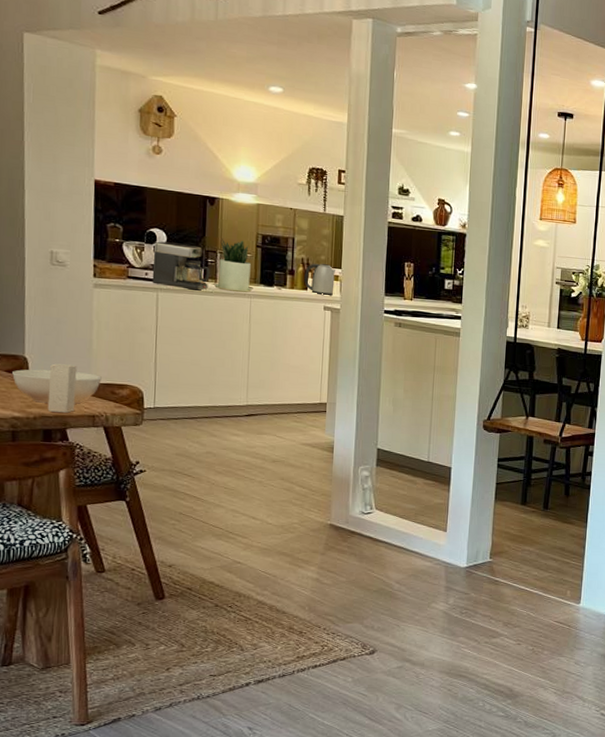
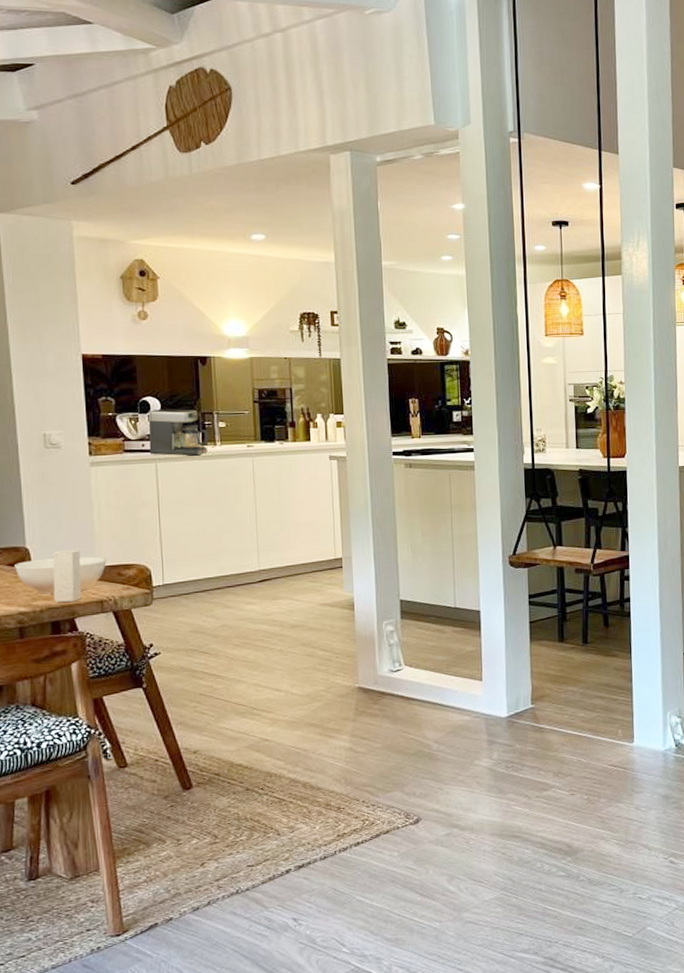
planter: present [214,238,253,293] -> none [214,397,254,453]
kettle: present [304,263,335,297] -> none [306,410,338,445]

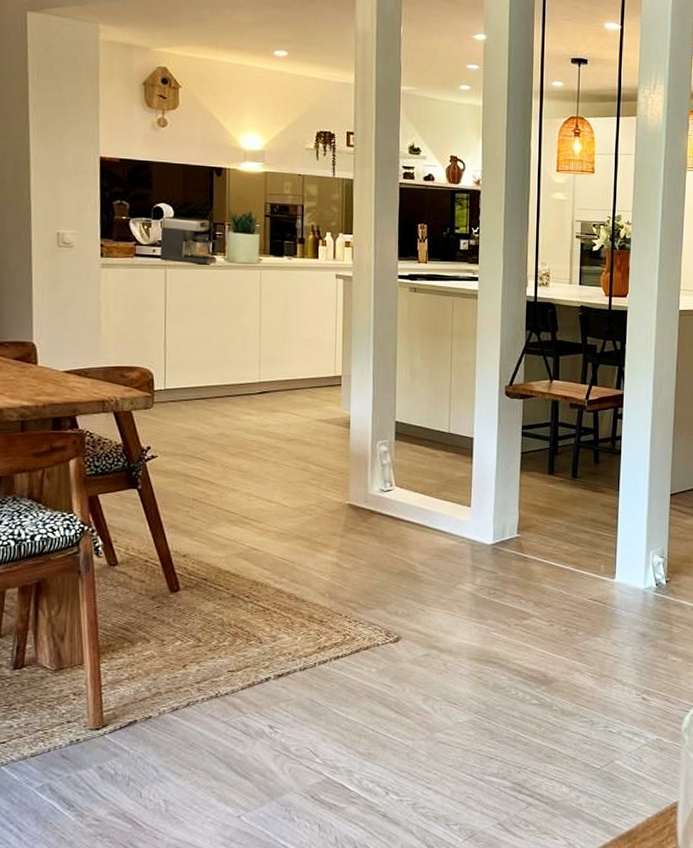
bowl: present [15,556,107,594] -> none [21,355,111,390]
candle: present [53,550,82,602] -> none [56,348,86,399]
planter: none [214,397,254,453] -> present [223,209,263,265]

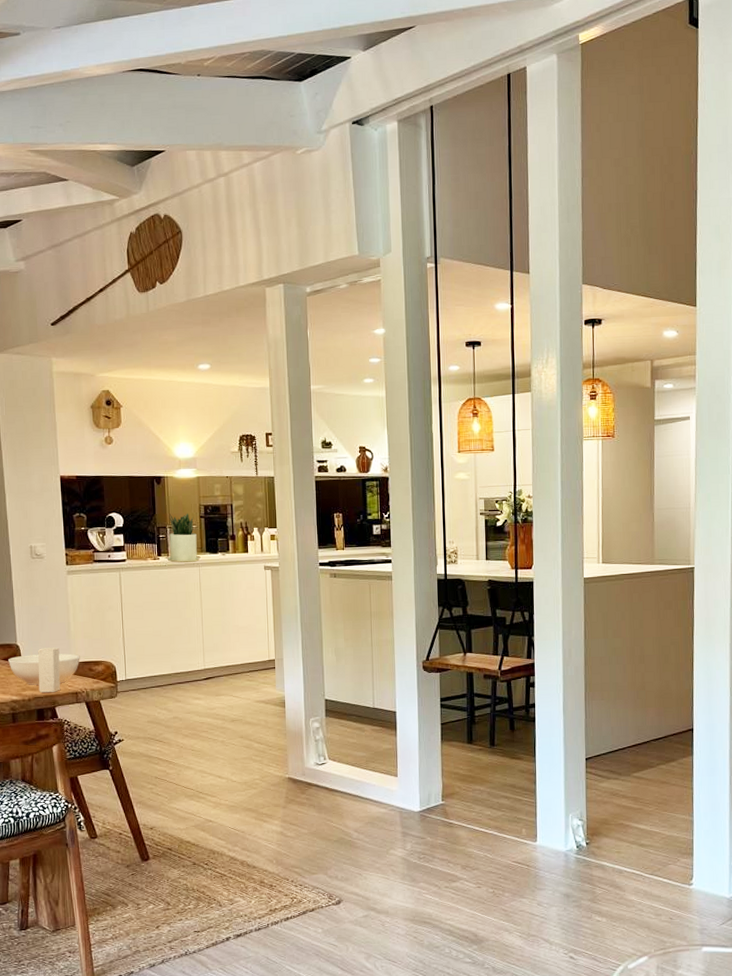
bowl: none [21,355,111,390] -> present [8,653,80,685]
candle: none [56,348,86,399] -> present [38,647,61,693]
coffee maker: present [160,215,219,265] -> none [113,523,162,566]

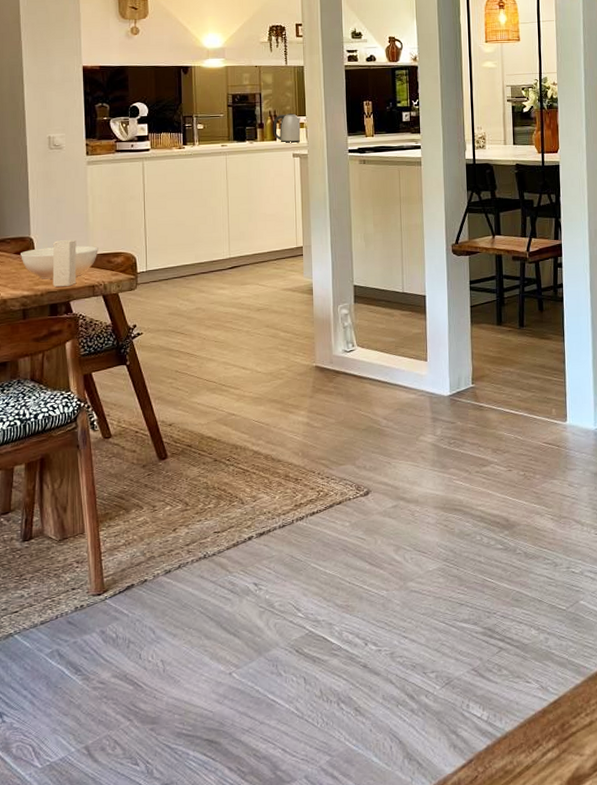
planter: present [167,513,201,563] -> none [193,102,228,152]
kettle: none [244,524,272,556] -> present [273,113,301,144]

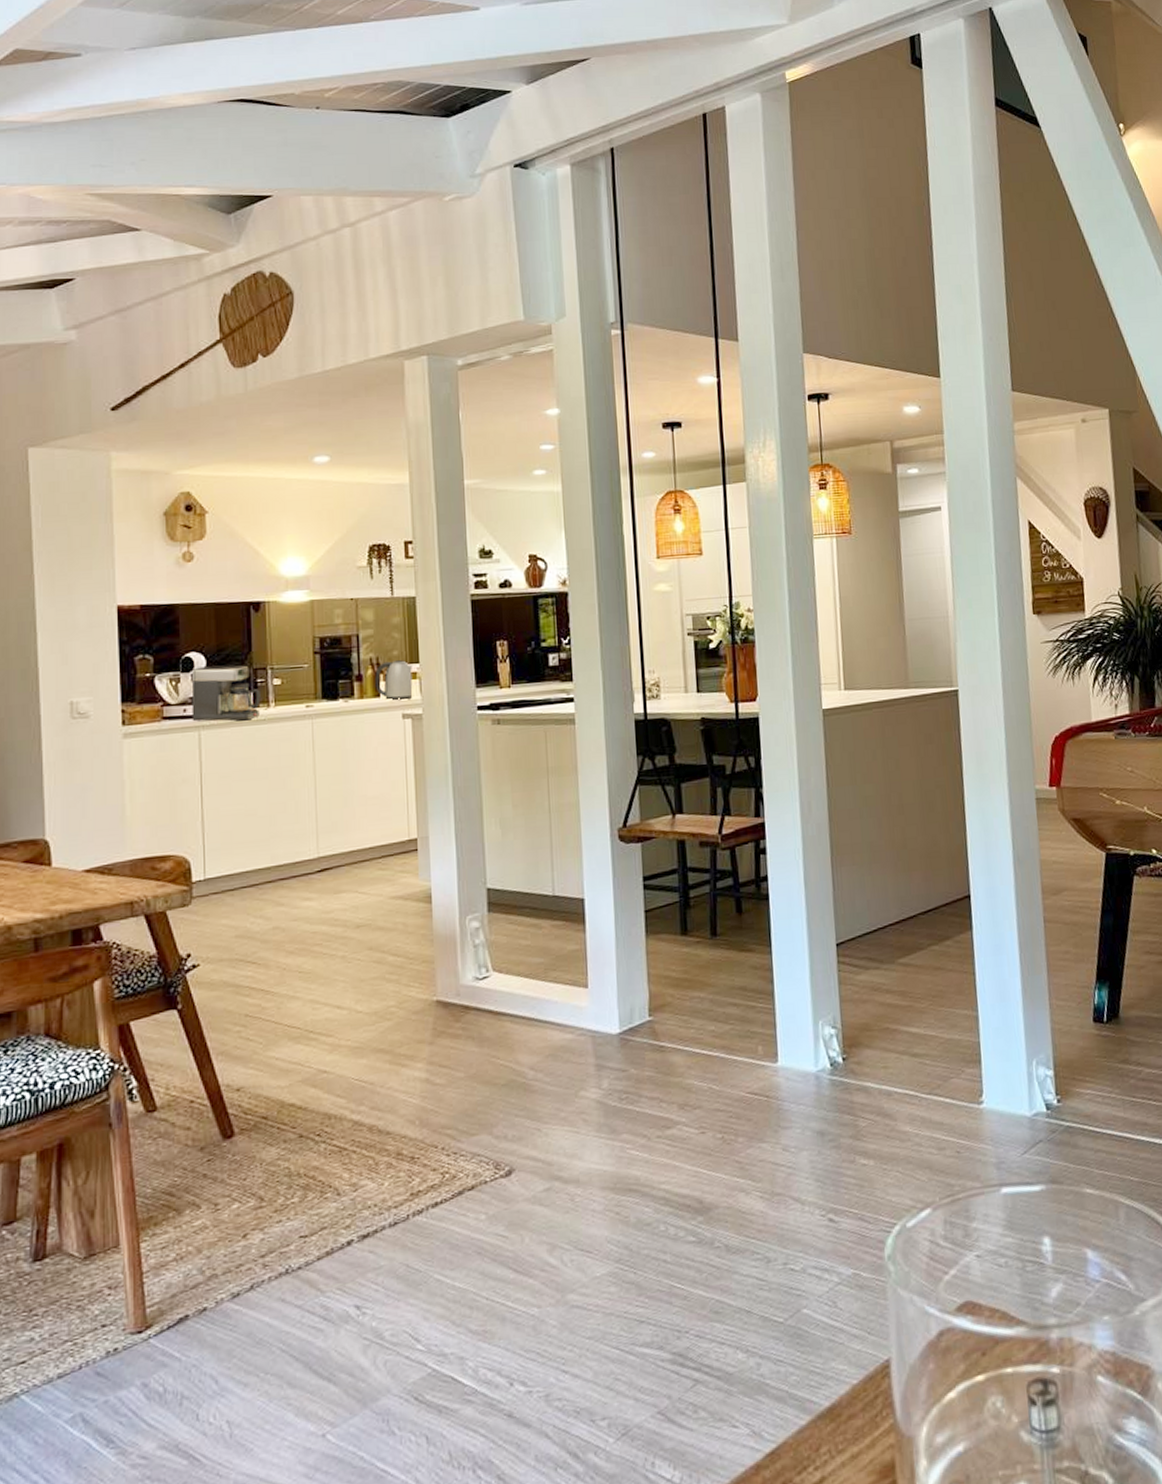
bowl: present [21,246,98,280] -> none [32,848,139,896]
candle: present [52,240,77,287] -> none [75,840,109,906]
coffee maker: none [137,112,188,155] -> present [191,664,261,722]

